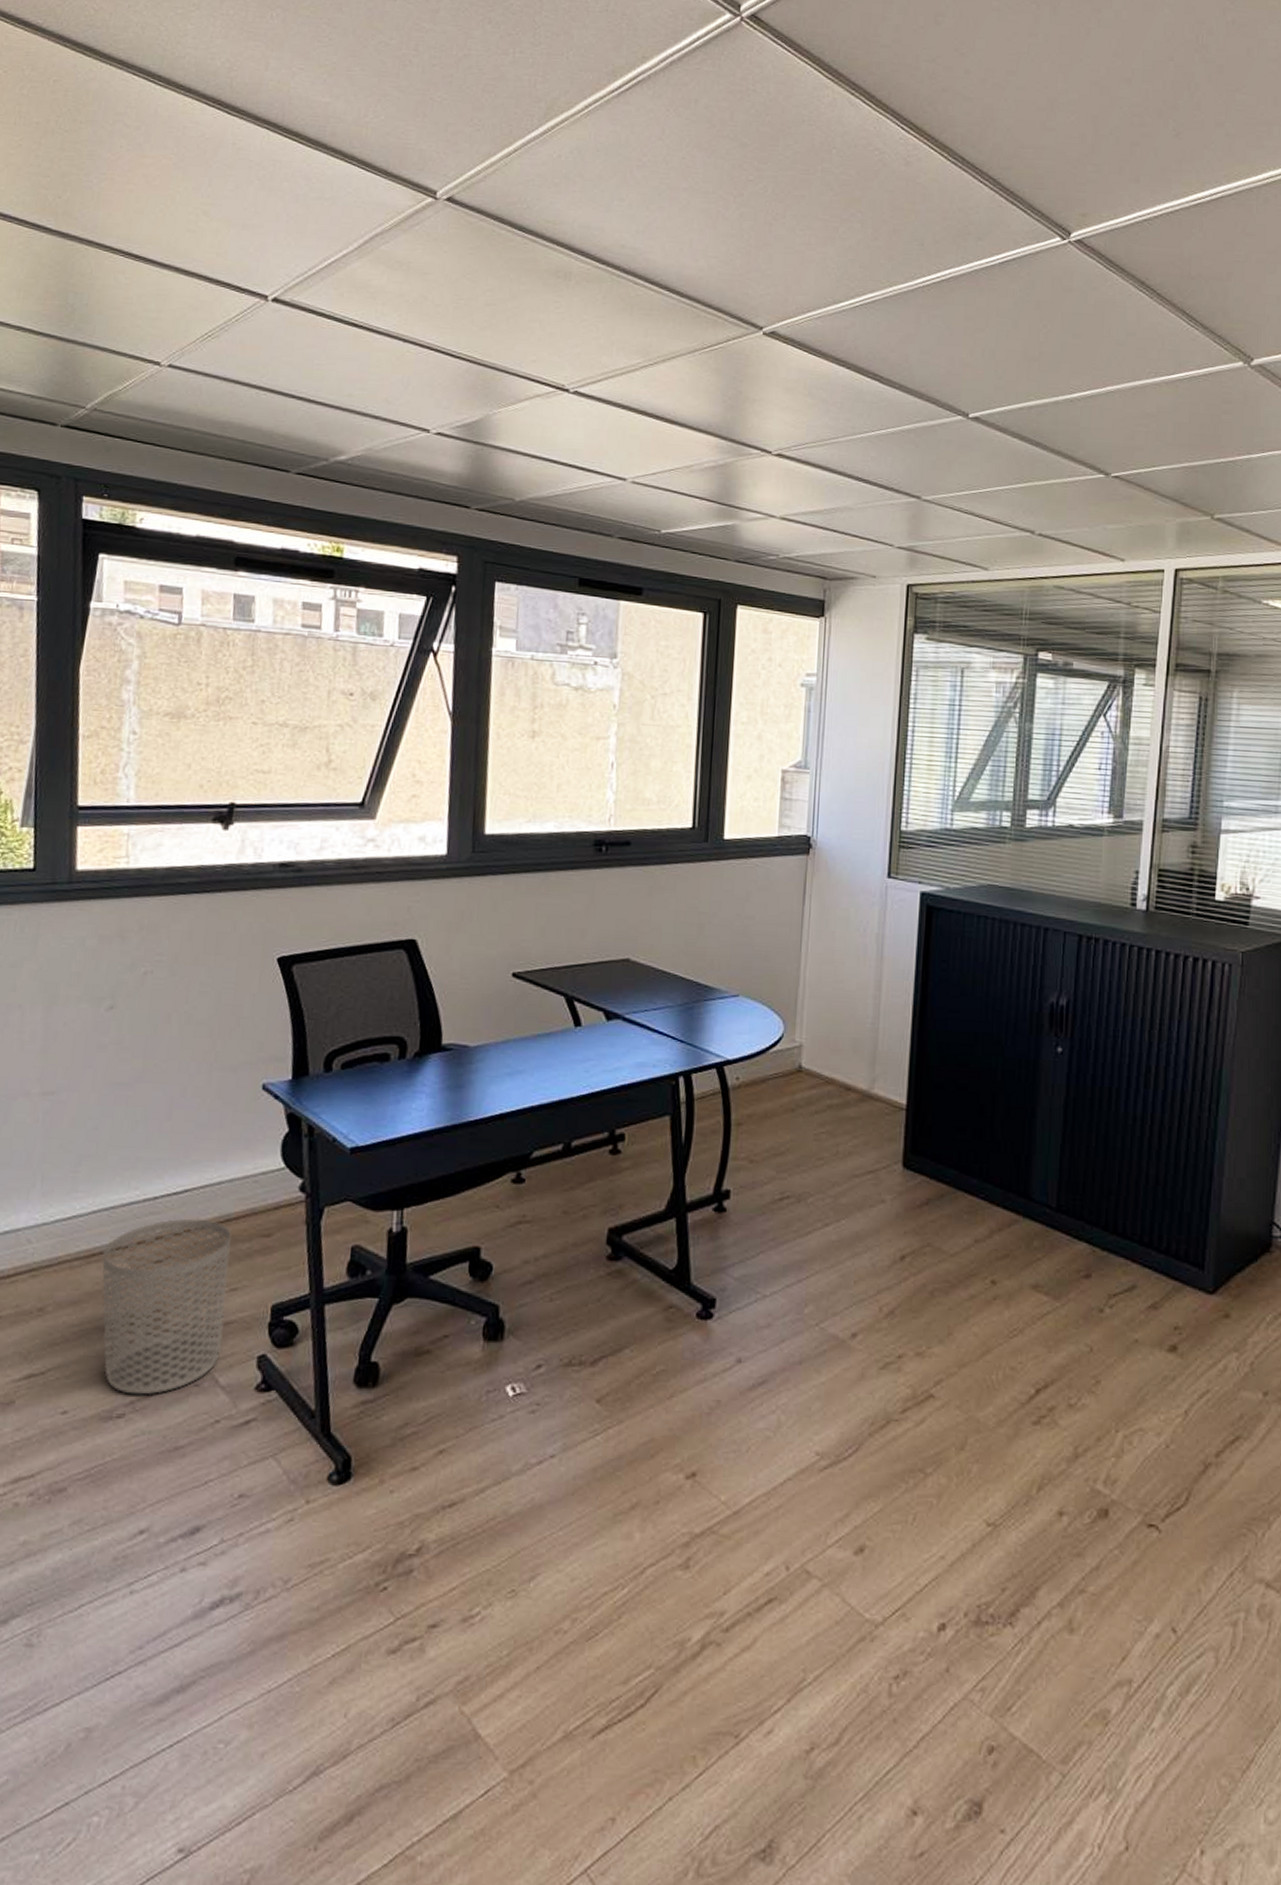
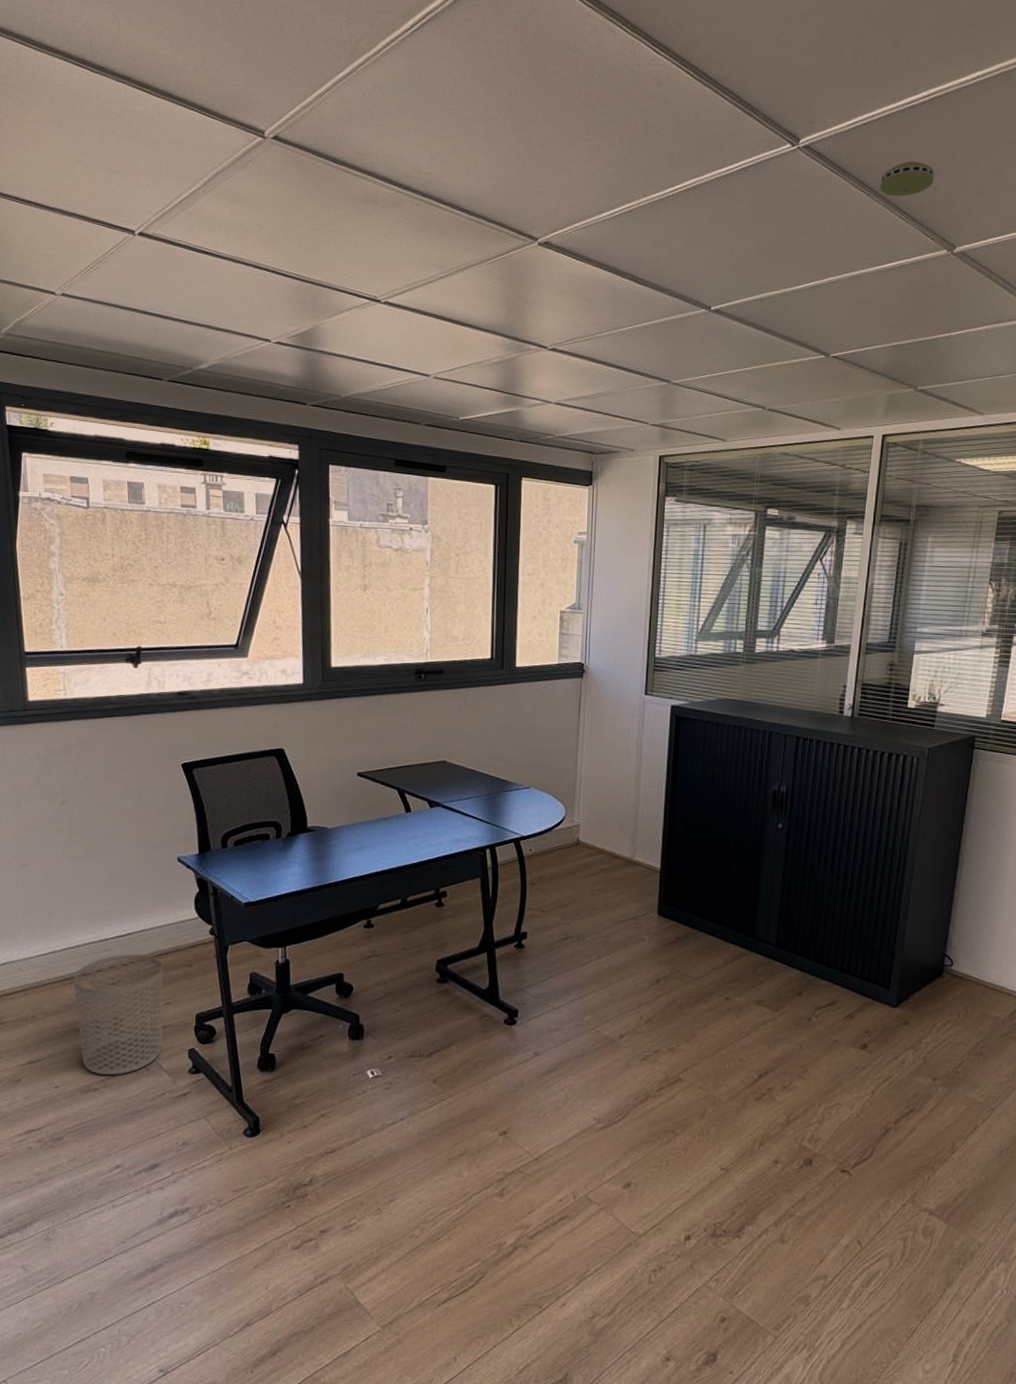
smoke detector: none [1164,262,1226,301] -> present [880,161,934,197]

